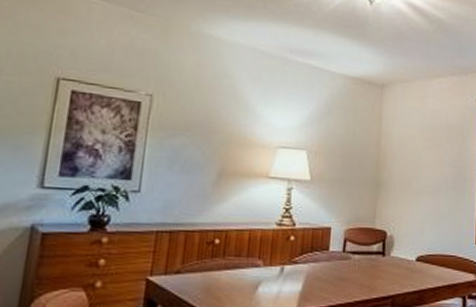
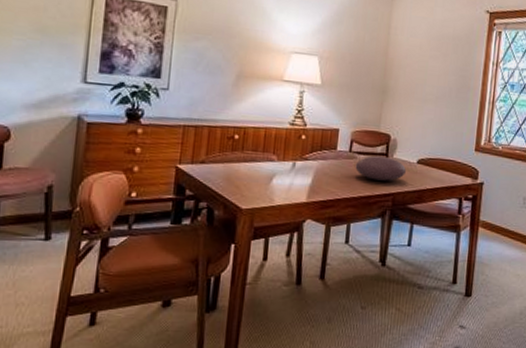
decorative bowl: none [350,255,404,282] -> present [355,156,406,181]

